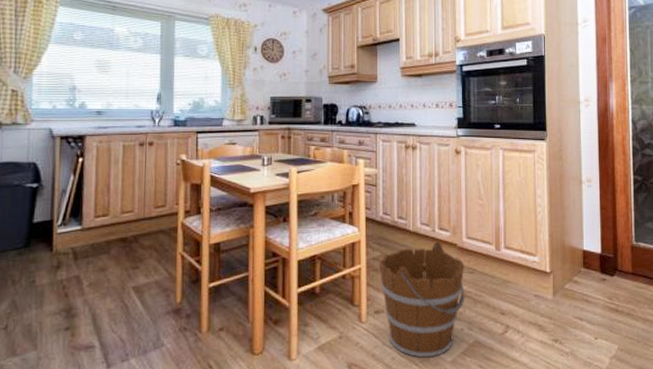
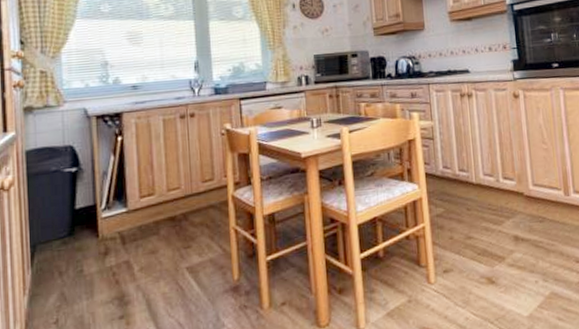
bucket: present [379,241,465,358] -> none [443,191,537,315]

